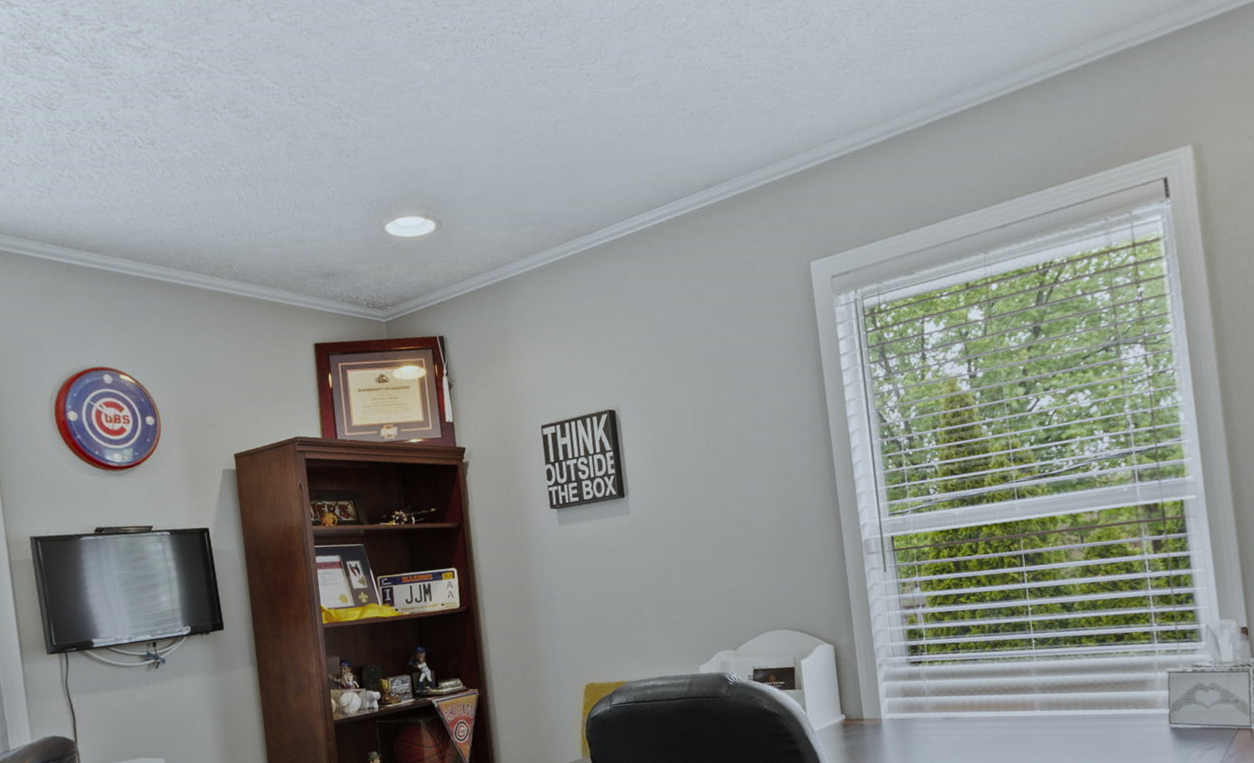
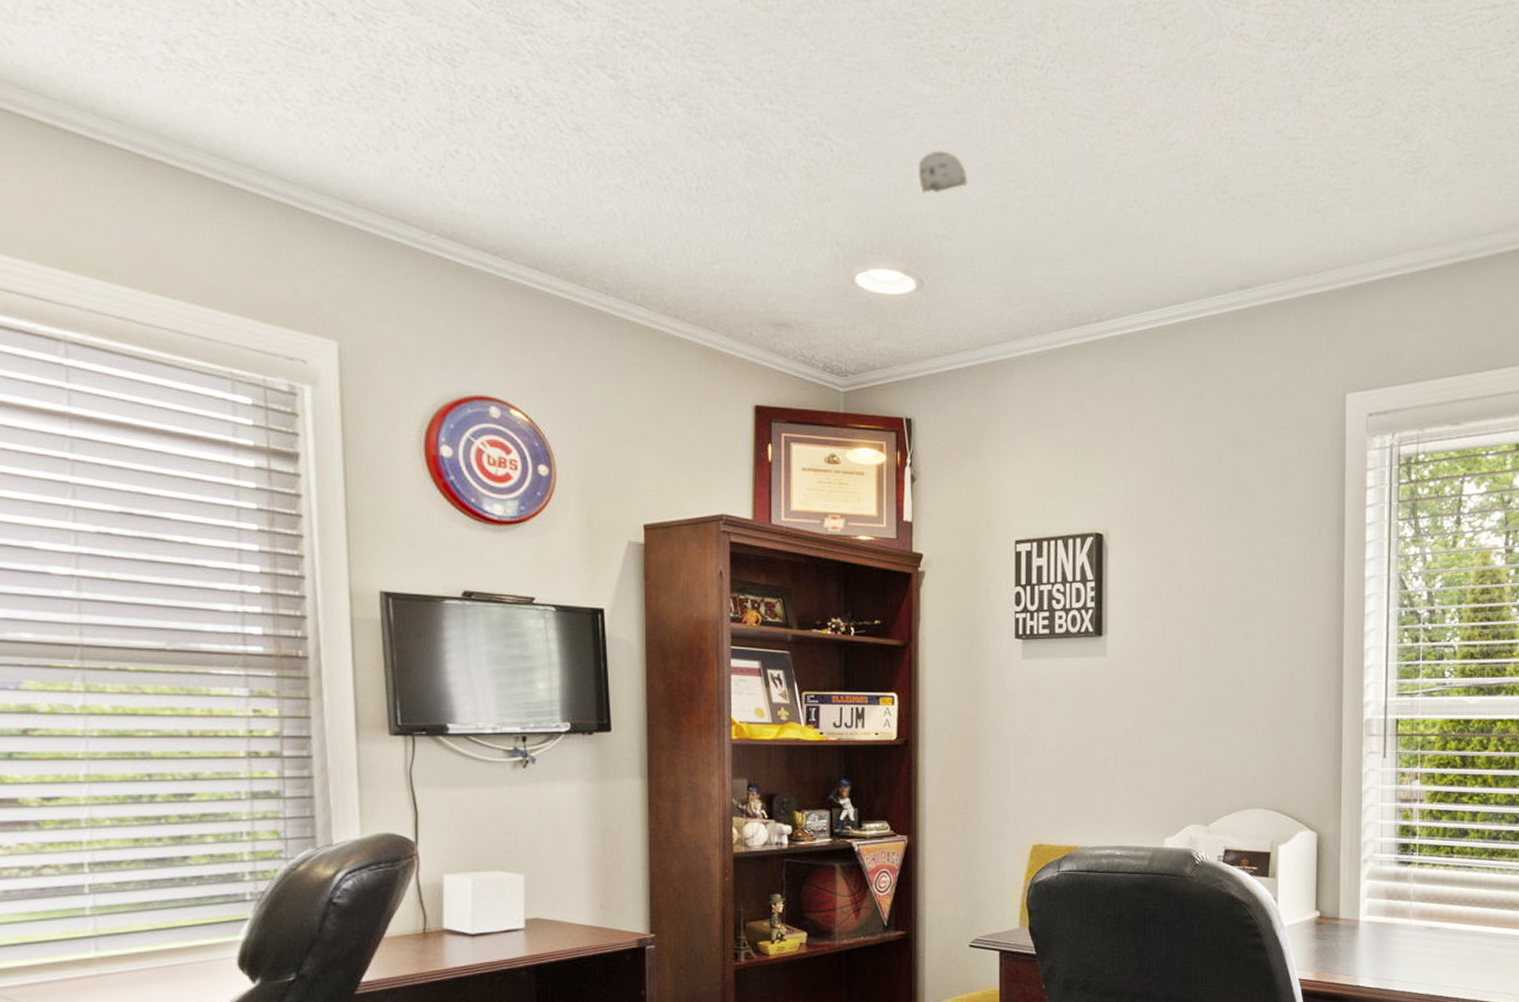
smoke detector: none [426,113,469,150] -> present [917,151,968,193]

